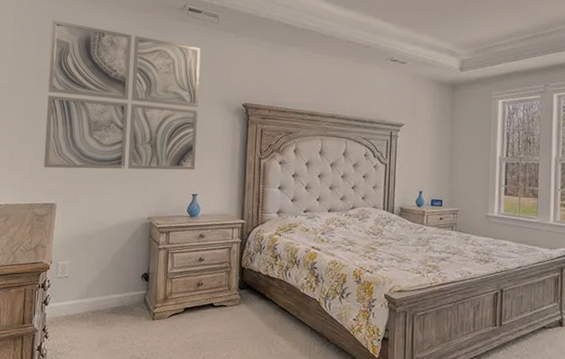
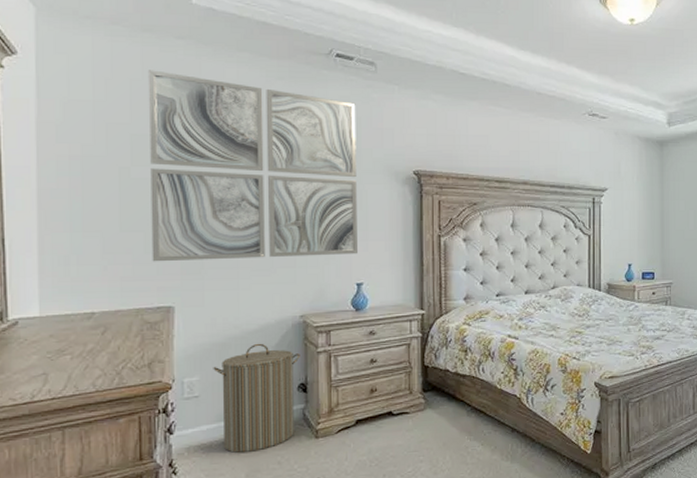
laundry hamper: none [80,237,146,326] -> present [213,343,300,453]

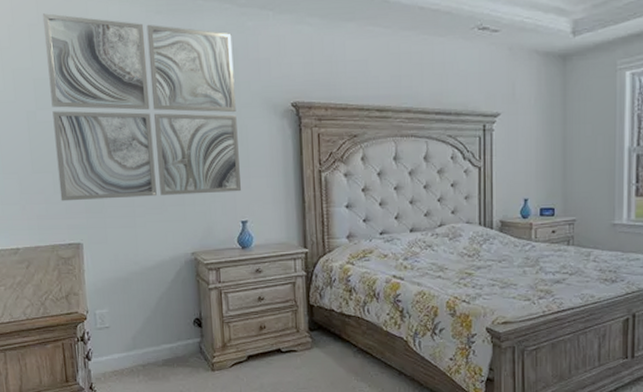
laundry hamper: present [213,343,300,453] -> none [119,279,194,380]

